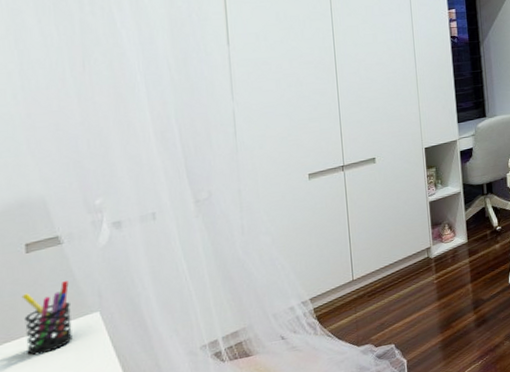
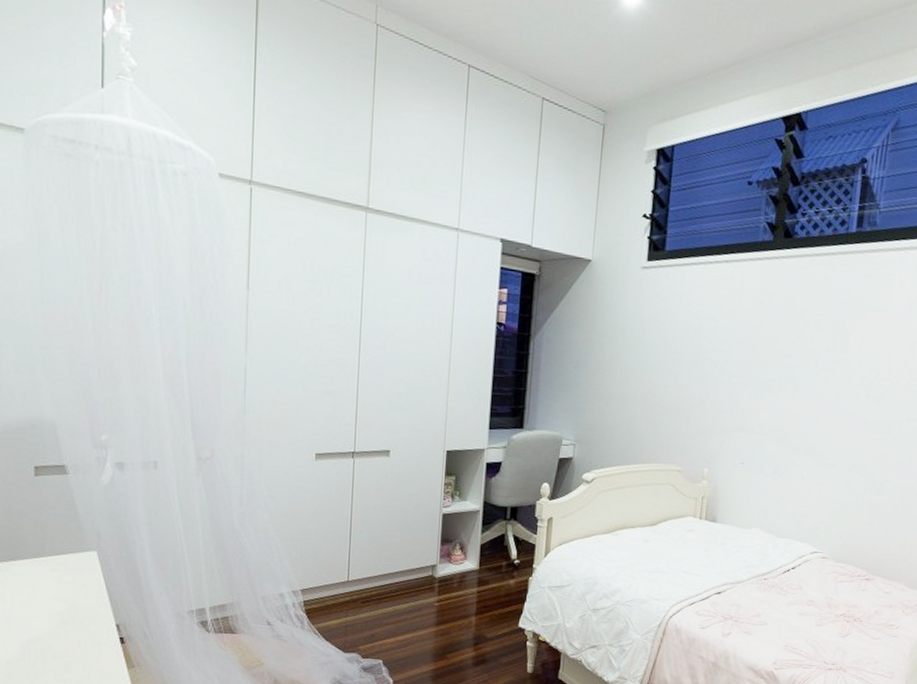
pen holder: present [21,281,73,357] -> none [28,513,71,580]

